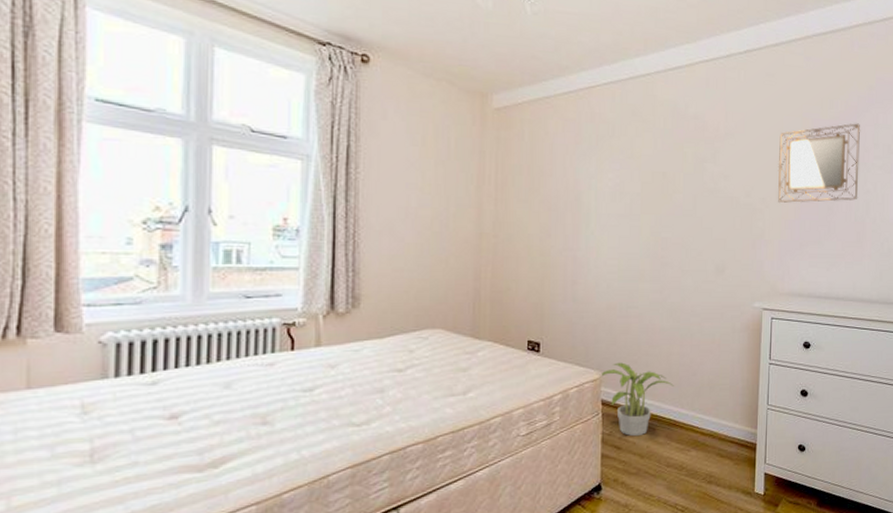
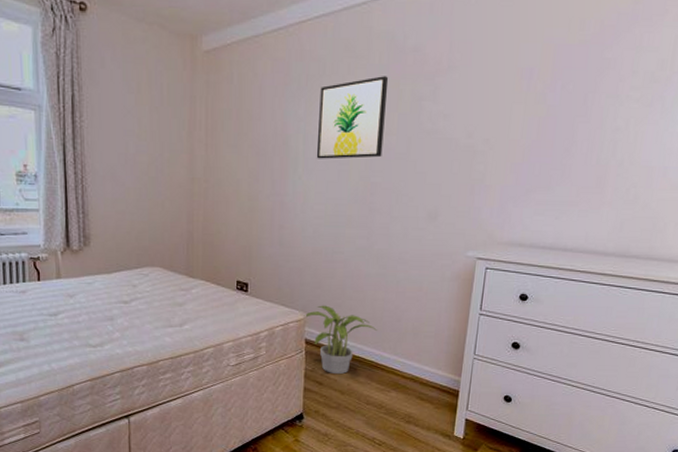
wall art: none [608,139,674,215] -> present [316,76,389,159]
home mirror: present [778,123,861,204] -> none [504,47,618,145]

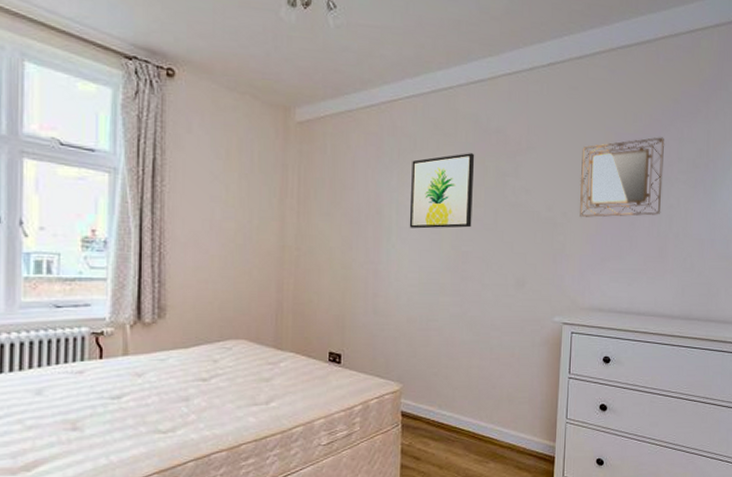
potted plant: present [303,305,377,375] -> none [399,375,473,448]
home mirror: none [504,47,618,145] -> present [580,137,665,218]

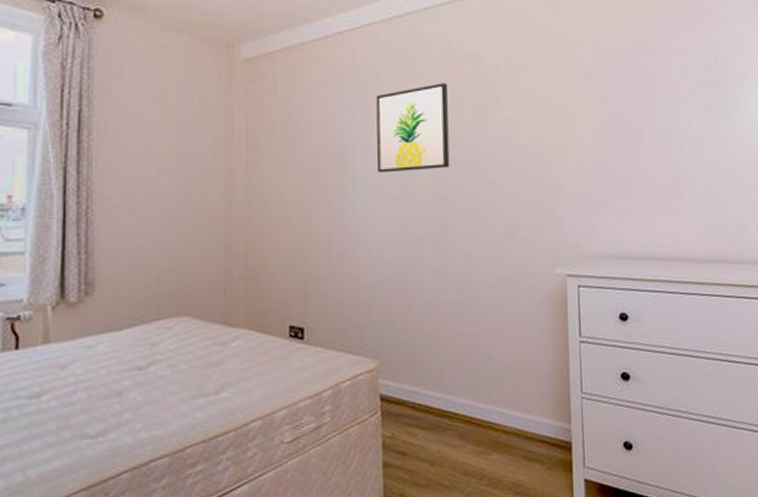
home mirror: present [580,137,665,218] -> none [571,52,670,150]

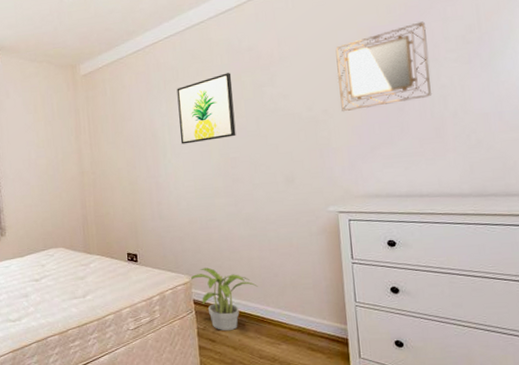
potted plant: none [376,347,466,439] -> present [189,267,258,331]
home mirror: none [571,52,670,150] -> present [335,21,433,112]

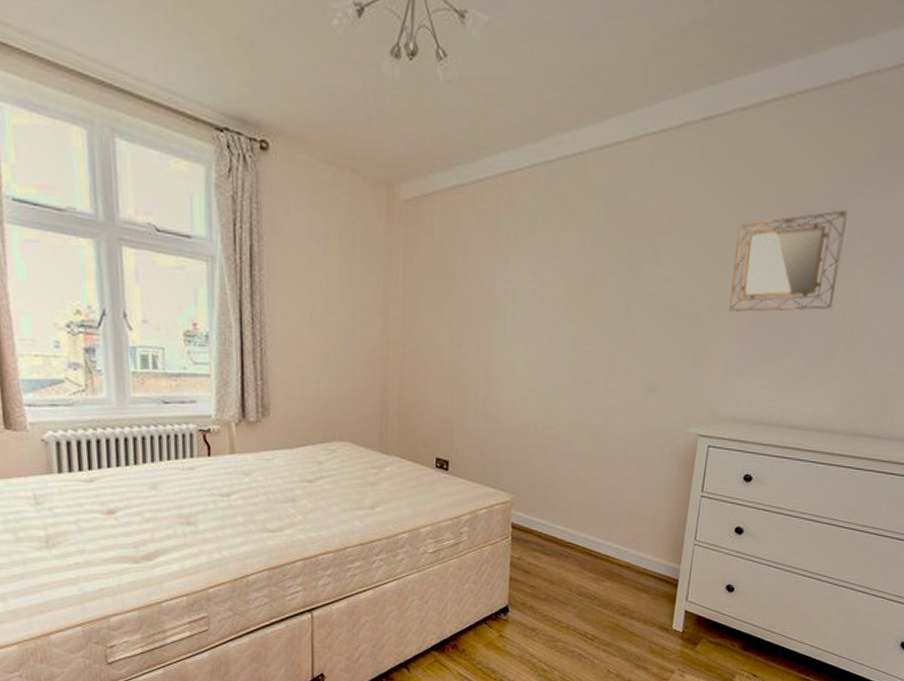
wall art: present [176,73,236,144] -> none [526,234,606,325]
potted plant: present [189,267,258,331] -> none [510,485,590,563]

